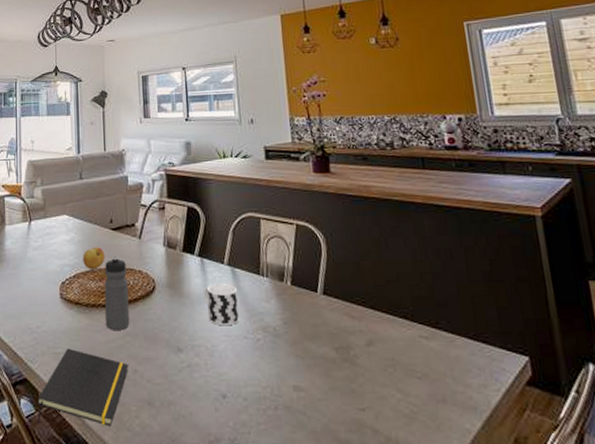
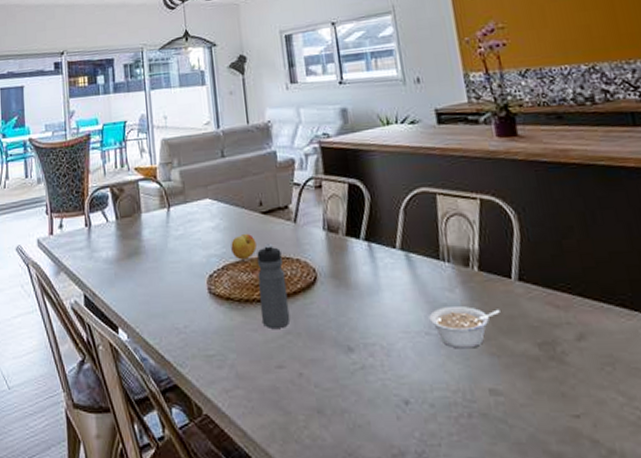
notepad: present [36,348,129,426] -> none [190,349,293,438]
cup: present [203,284,239,326] -> none [374,272,418,321]
legume: none [247,315,306,351] -> present [429,306,500,349]

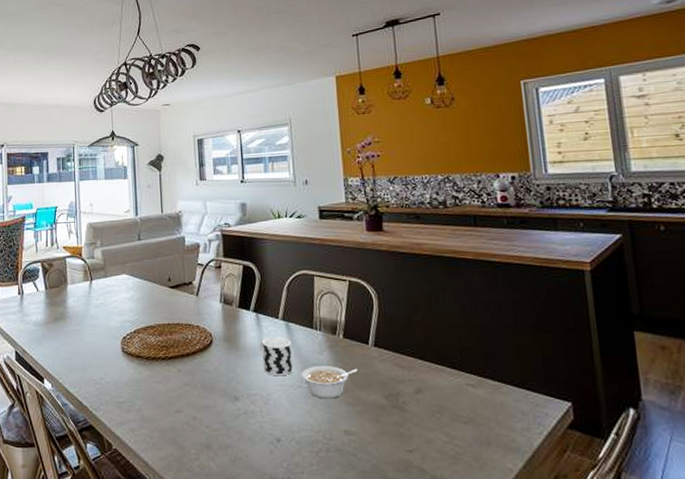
fruit: present [231,233,257,260] -> none [142,303,164,325]
water bottle: present [257,244,291,328] -> none [164,313,189,381]
cup: none [374,272,418,321] -> present [259,337,293,376]

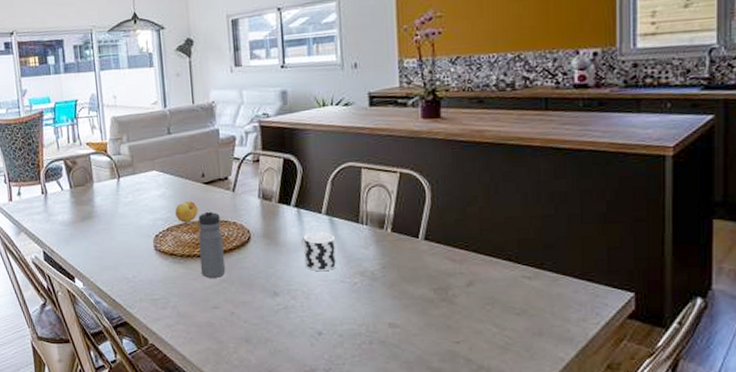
fruit: none [142,303,164,325] -> present [175,200,198,223]
water bottle: none [164,313,189,381] -> present [198,210,226,278]
legume: present [301,366,358,399] -> none [345,260,406,293]

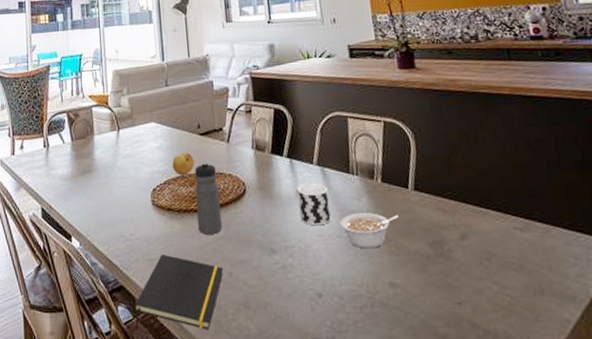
notepad: none [138,294,226,360] -> present [134,254,224,330]
legume: none [345,260,406,293] -> present [340,213,399,249]

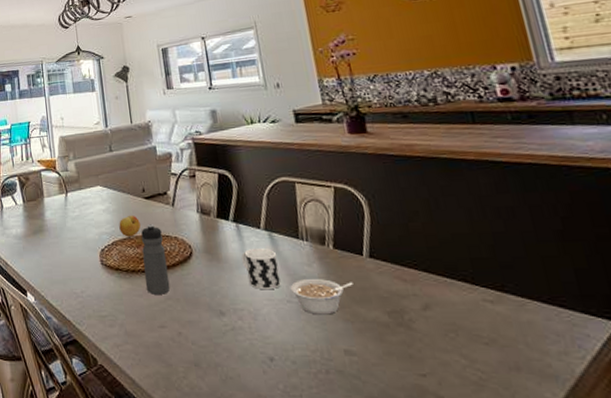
notepad: present [134,254,224,330] -> none [88,311,173,386]

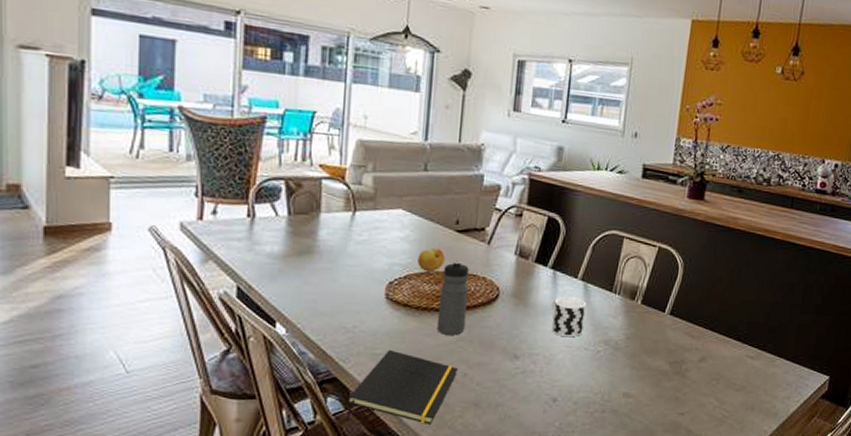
notepad: none [88,311,173,386] -> present [345,349,459,424]
legume: present [290,279,353,315] -> none [590,330,649,363]

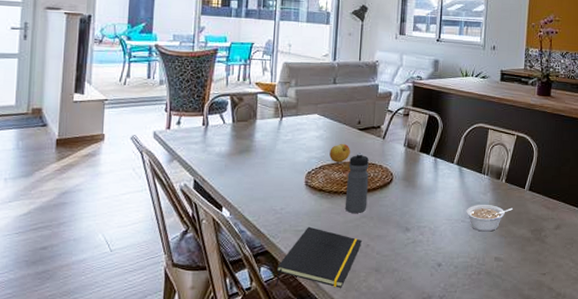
cup: present [550,297,586,338] -> none [433,179,461,212]
legume: none [590,330,649,363] -> present [466,205,513,232]

